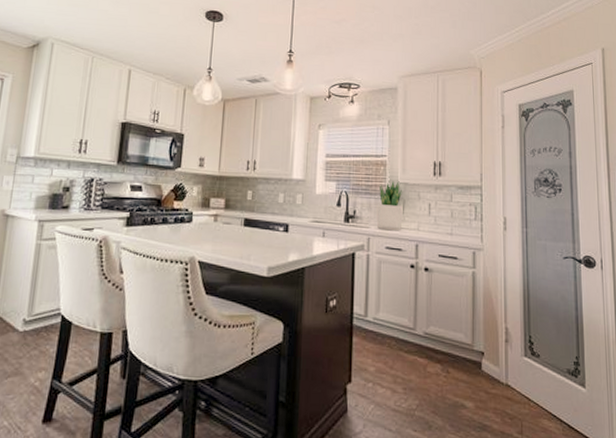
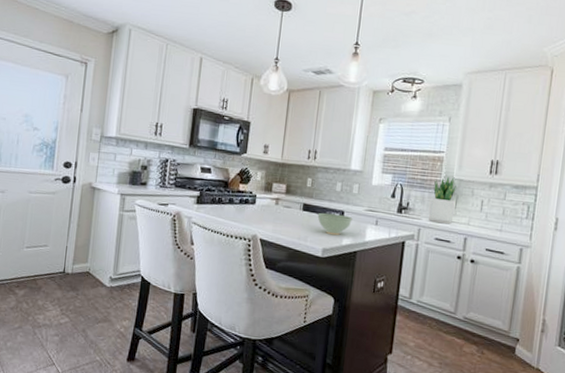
bowl: none [260,227,298,252] -> present [317,213,353,236]

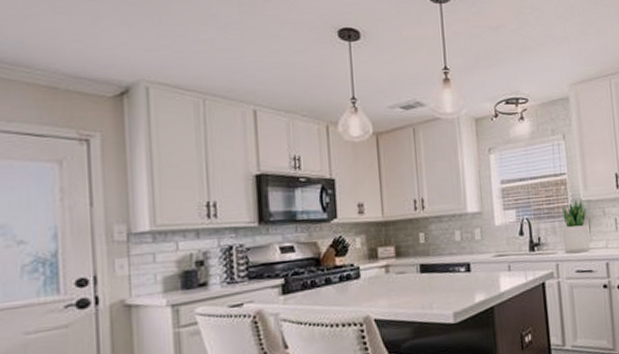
bowl: present [317,213,353,236] -> none [439,267,482,295]

